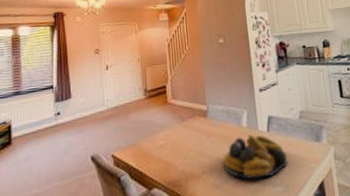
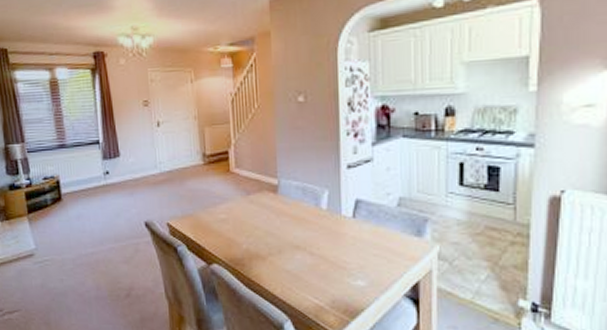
fruit bowl: present [222,134,289,180] -> none [293,218,377,269]

